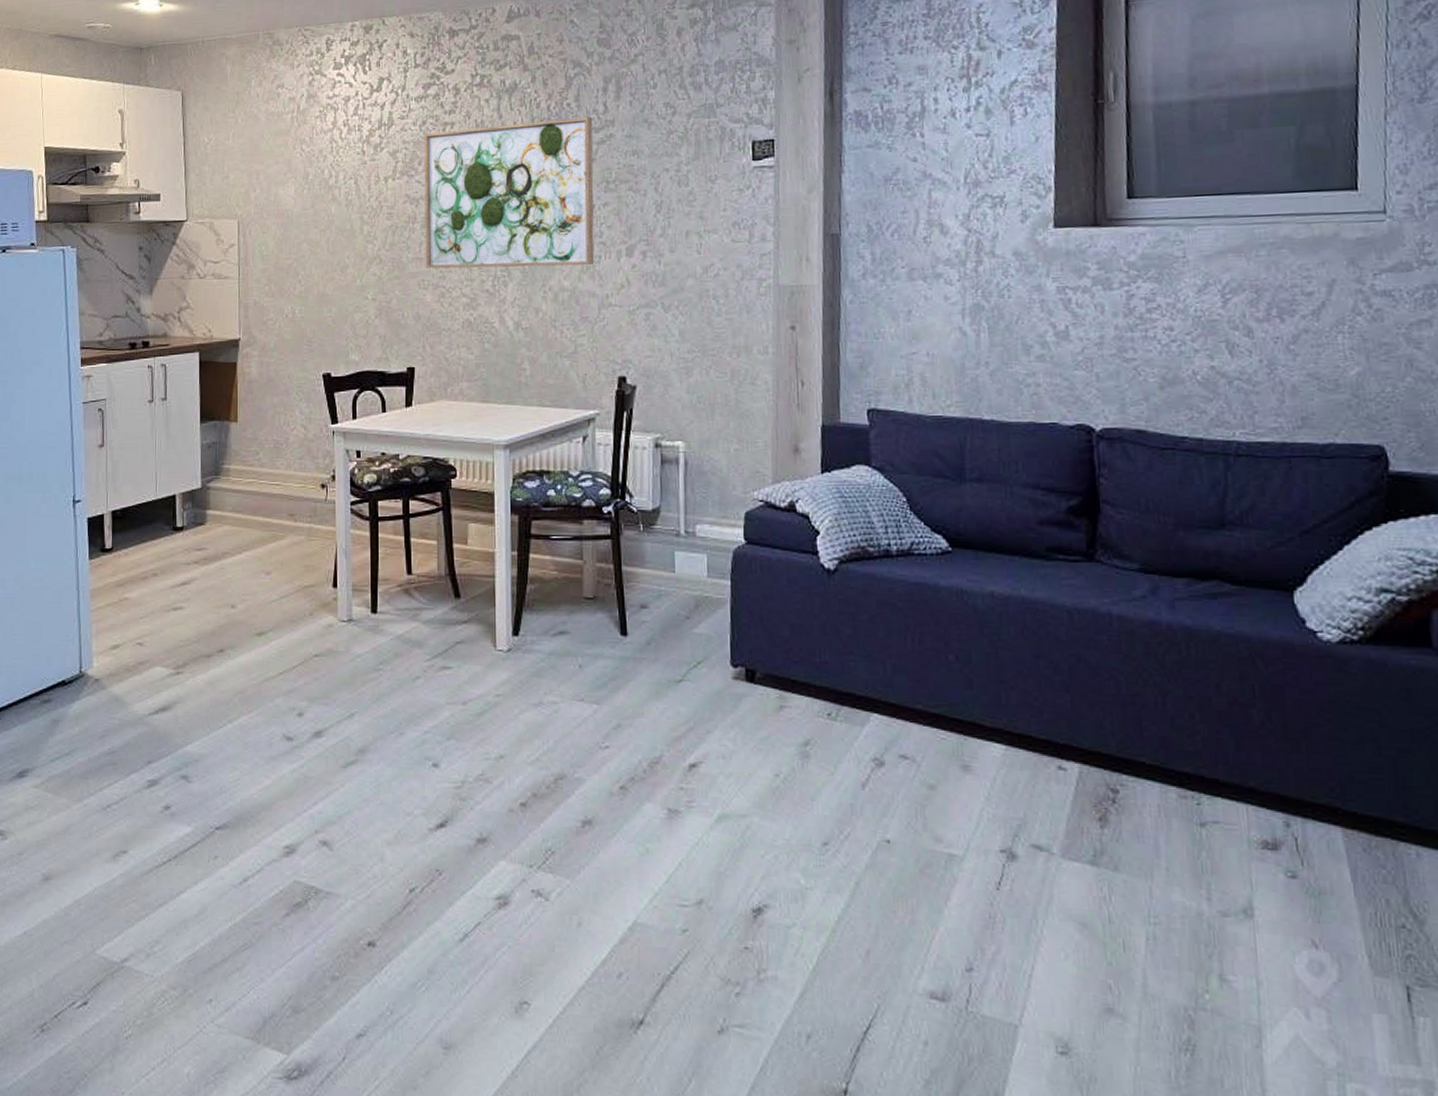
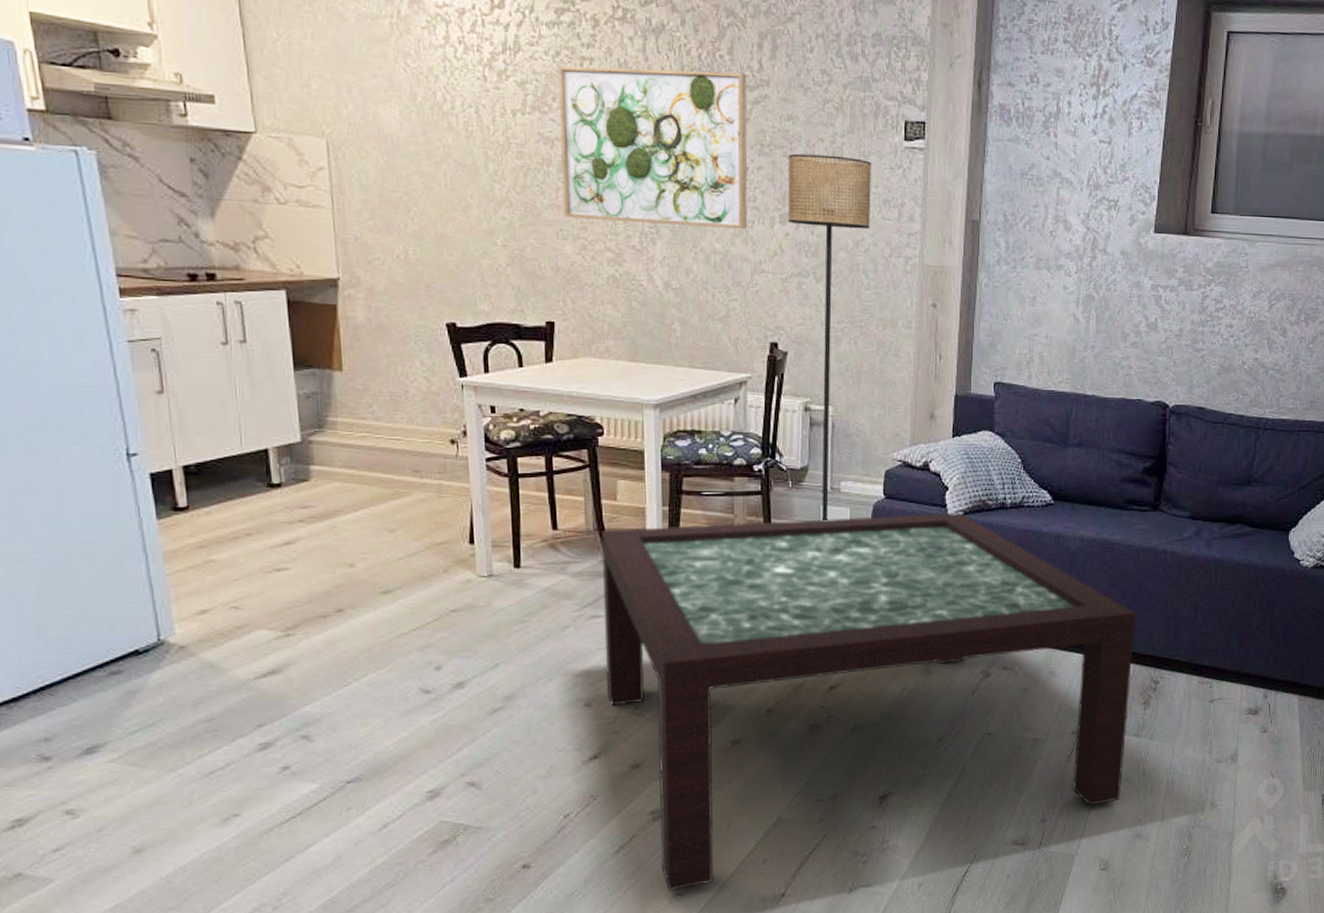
coffee table: none [453,560,1078,997] -> present [602,512,1137,891]
floor lamp: none [633,183,720,568] -> present [787,153,872,520]

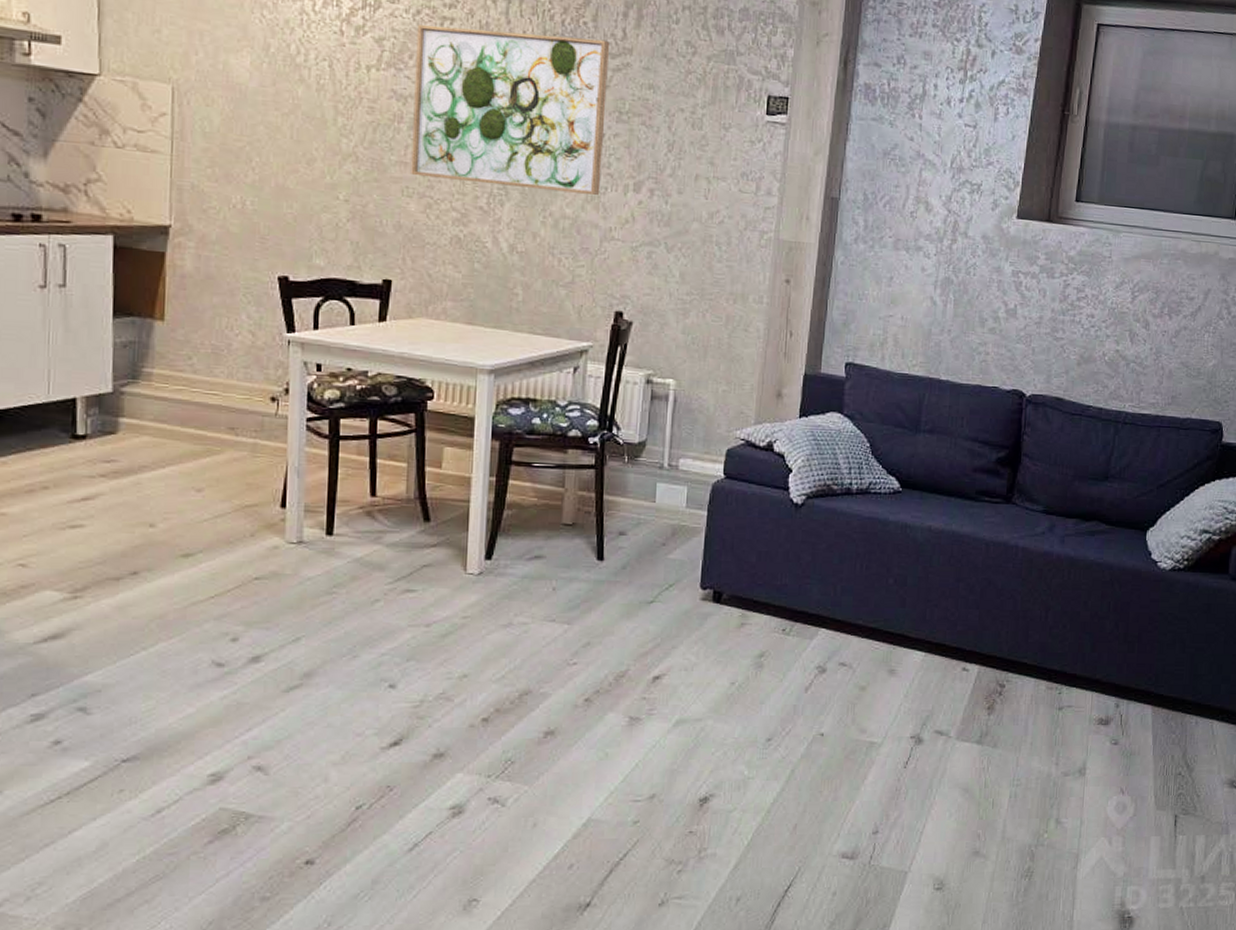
coffee table: present [602,512,1137,891] -> none [413,495,984,896]
floor lamp: present [787,153,872,520] -> none [642,122,732,499]

